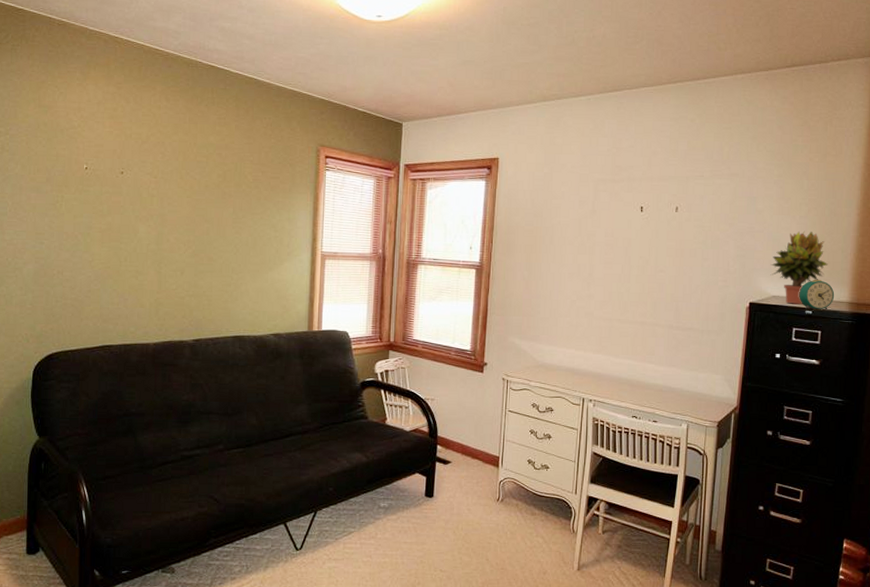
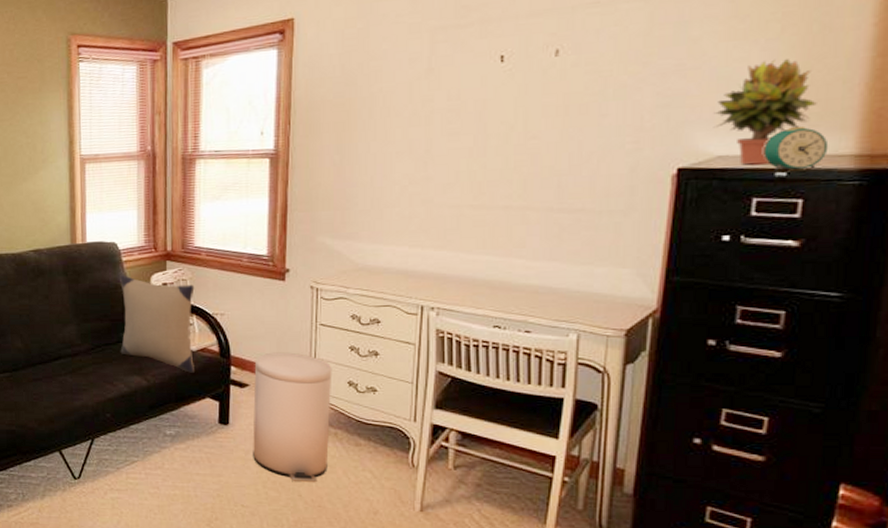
pillow: none [345,360,411,451] -> present [120,274,195,373]
pedal bin: none [451,434,516,548] -> present [253,352,332,483]

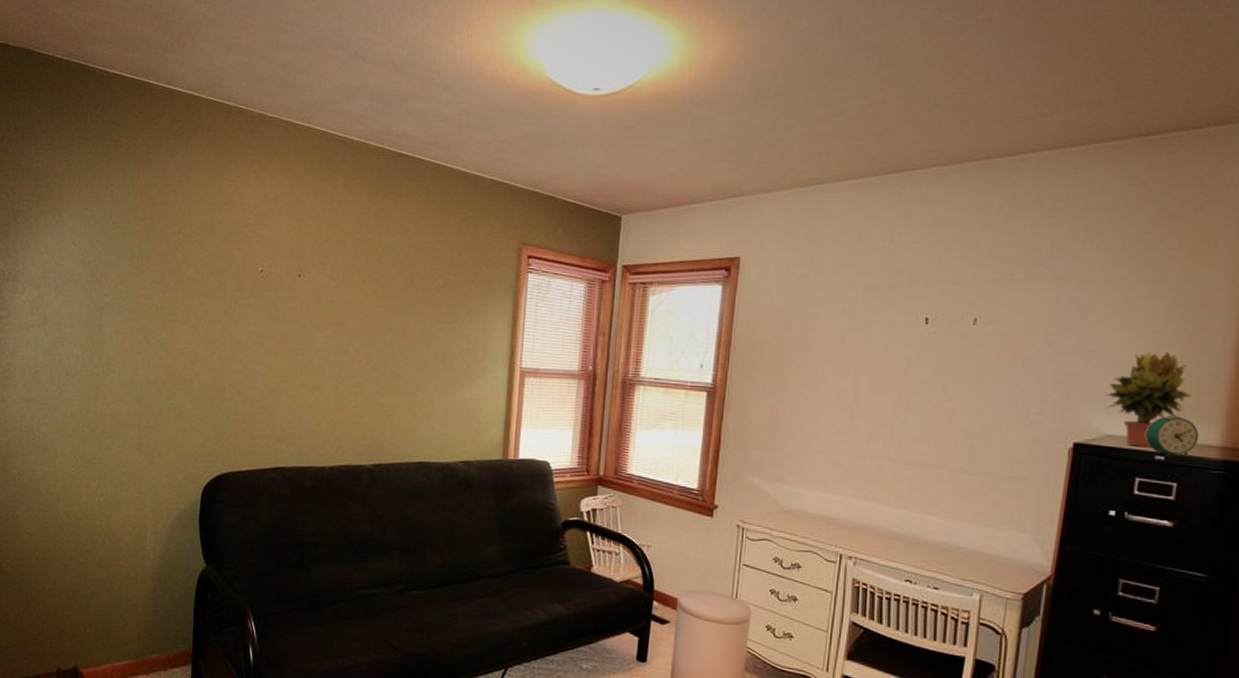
pillow: present [120,274,195,373] -> none [543,494,624,605]

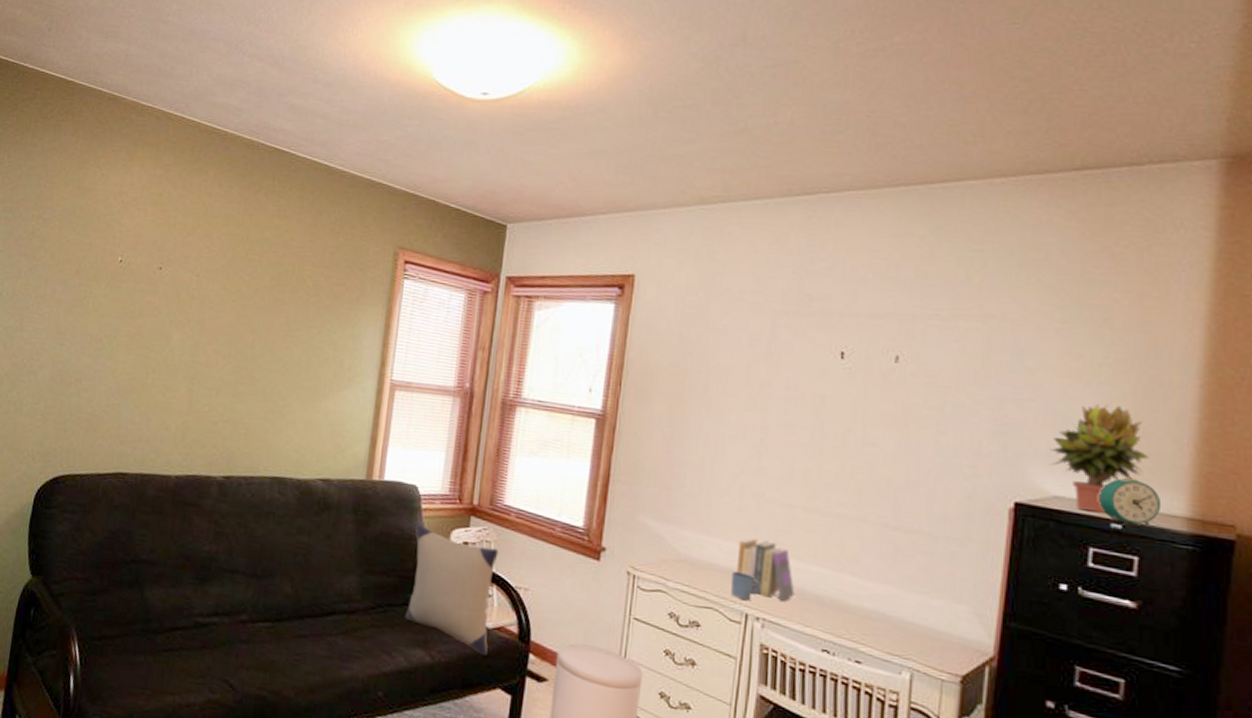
pillow: none [543,494,624,605] -> present [404,523,499,655]
mug: none [827,519,853,543] -> present [731,572,761,601]
books: none [832,488,883,541] -> present [736,537,795,601]

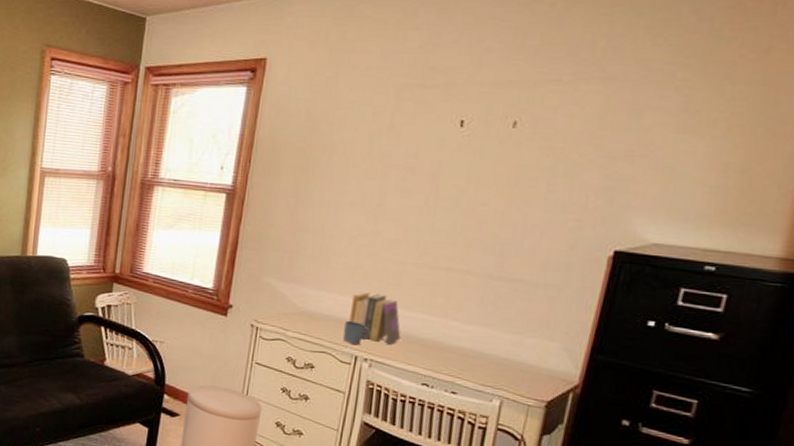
pillow: present [404,523,499,655] -> none [57,290,138,397]
potted plant: present [1049,404,1149,513] -> none [652,156,752,257]
alarm clock: present [1099,477,1162,527] -> none [696,223,758,267]

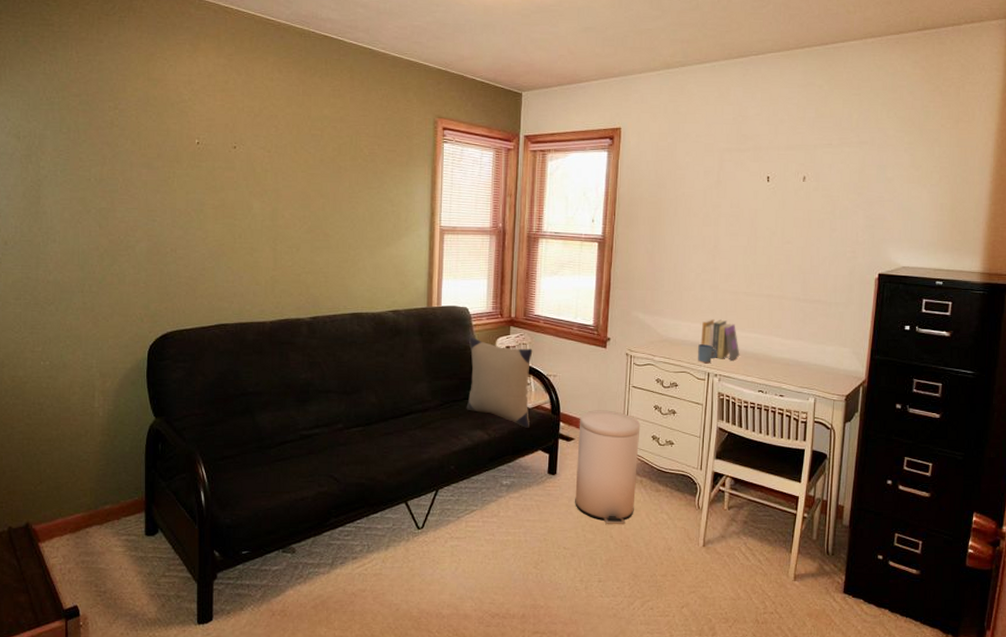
pillow: none [57,290,138,397] -> present [466,336,533,428]

